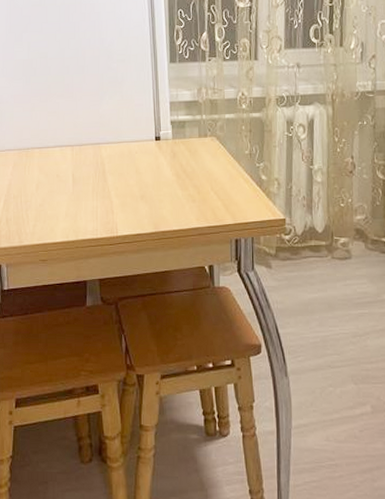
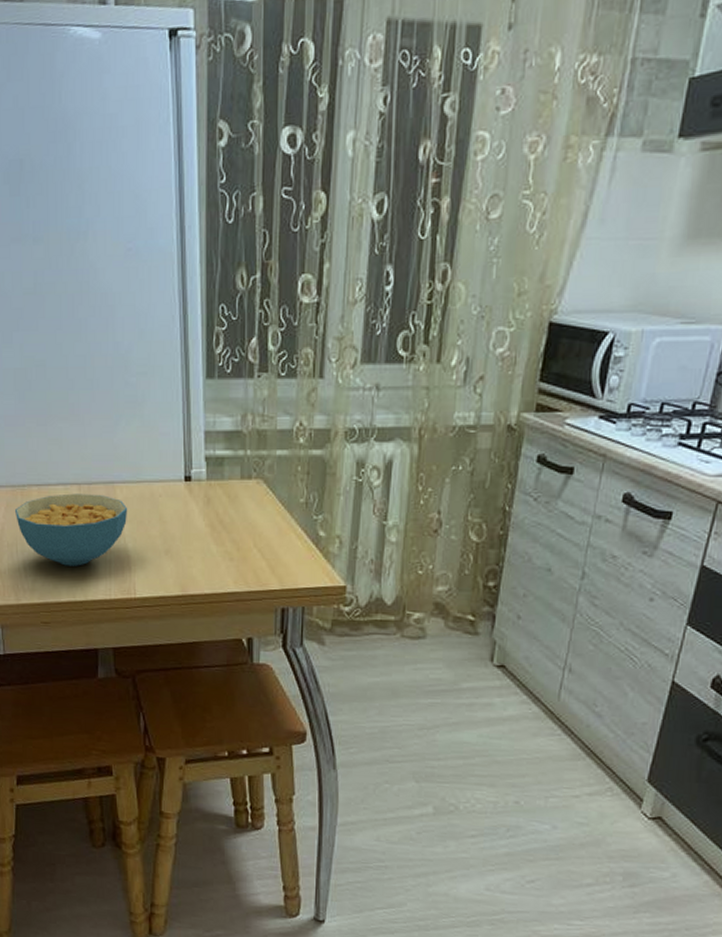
cereal bowl: none [20,153,111,212] -> present [14,493,128,566]

